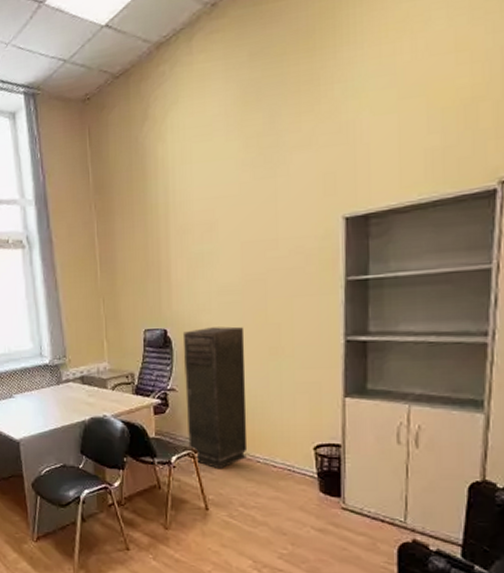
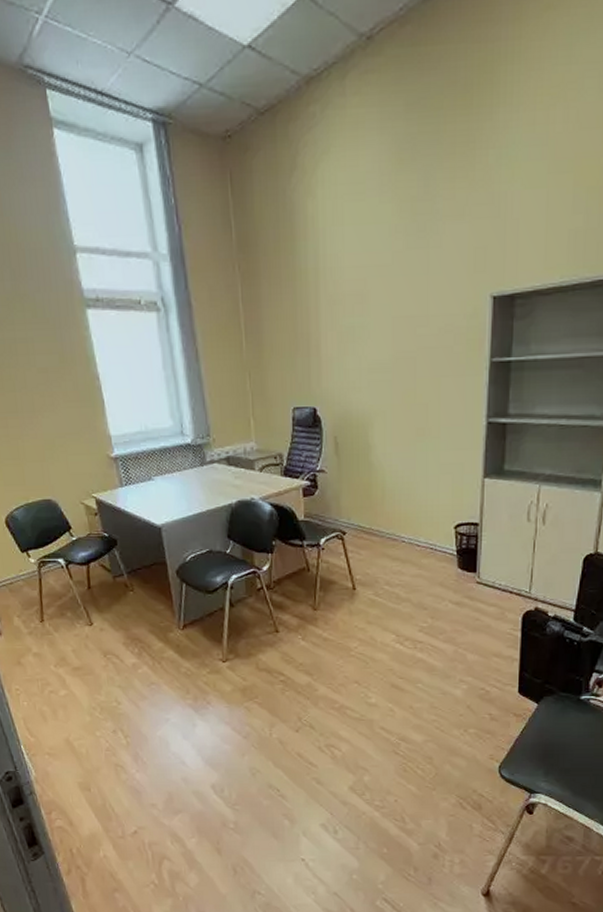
storage cabinet: present [182,326,248,470] -> none [332,406,394,550]

